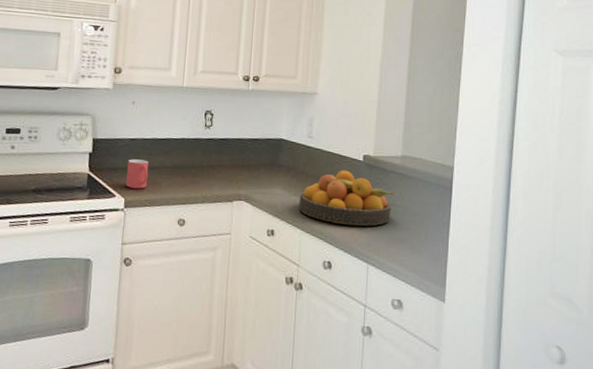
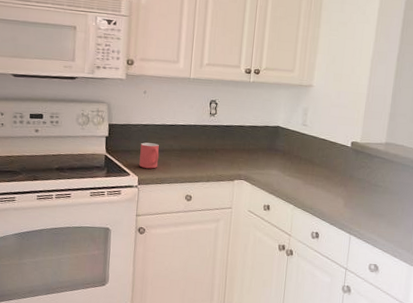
fruit bowl: present [298,170,393,226] -> none [292,154,376,203]

